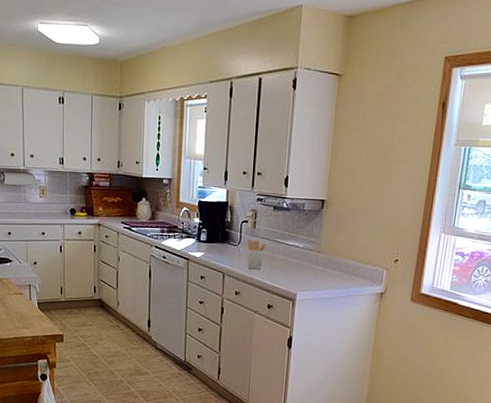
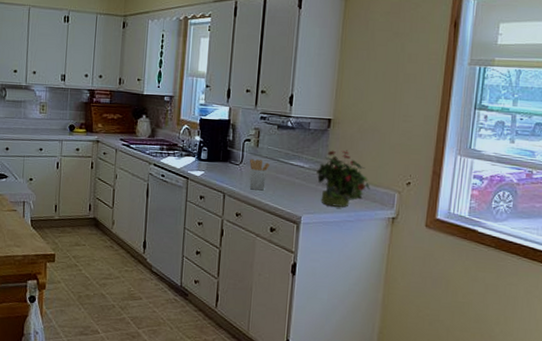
potted plant: none [309,230,361,284] -> present [315,150,370,207]

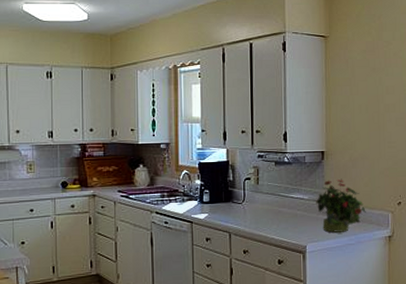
utensil holder: present [249,159,269,191] -> none [252,196,271,226]

